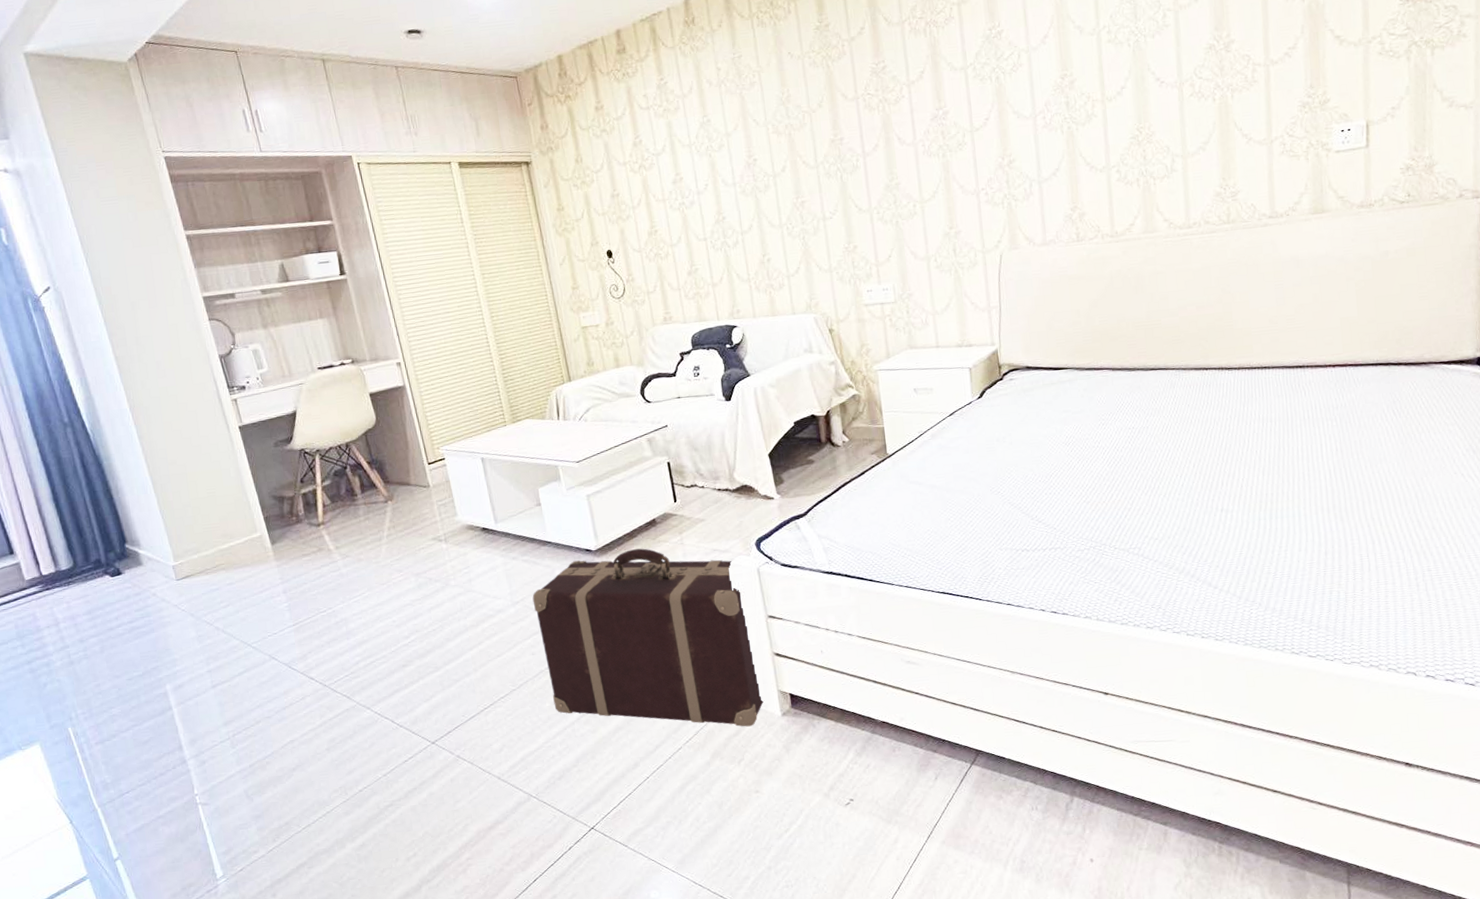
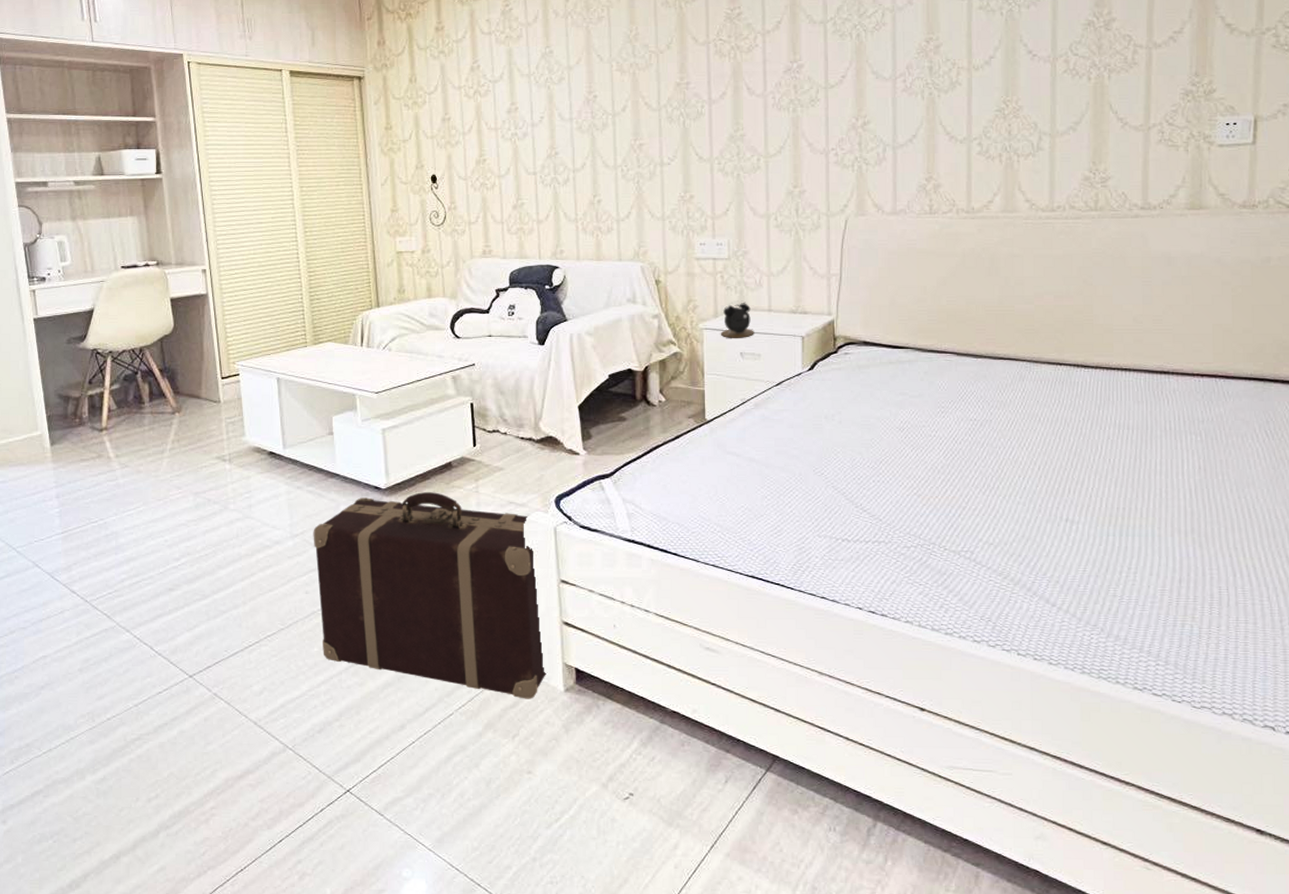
alarm clock: none [894,340,925,376] -> present [721,300,754,338]

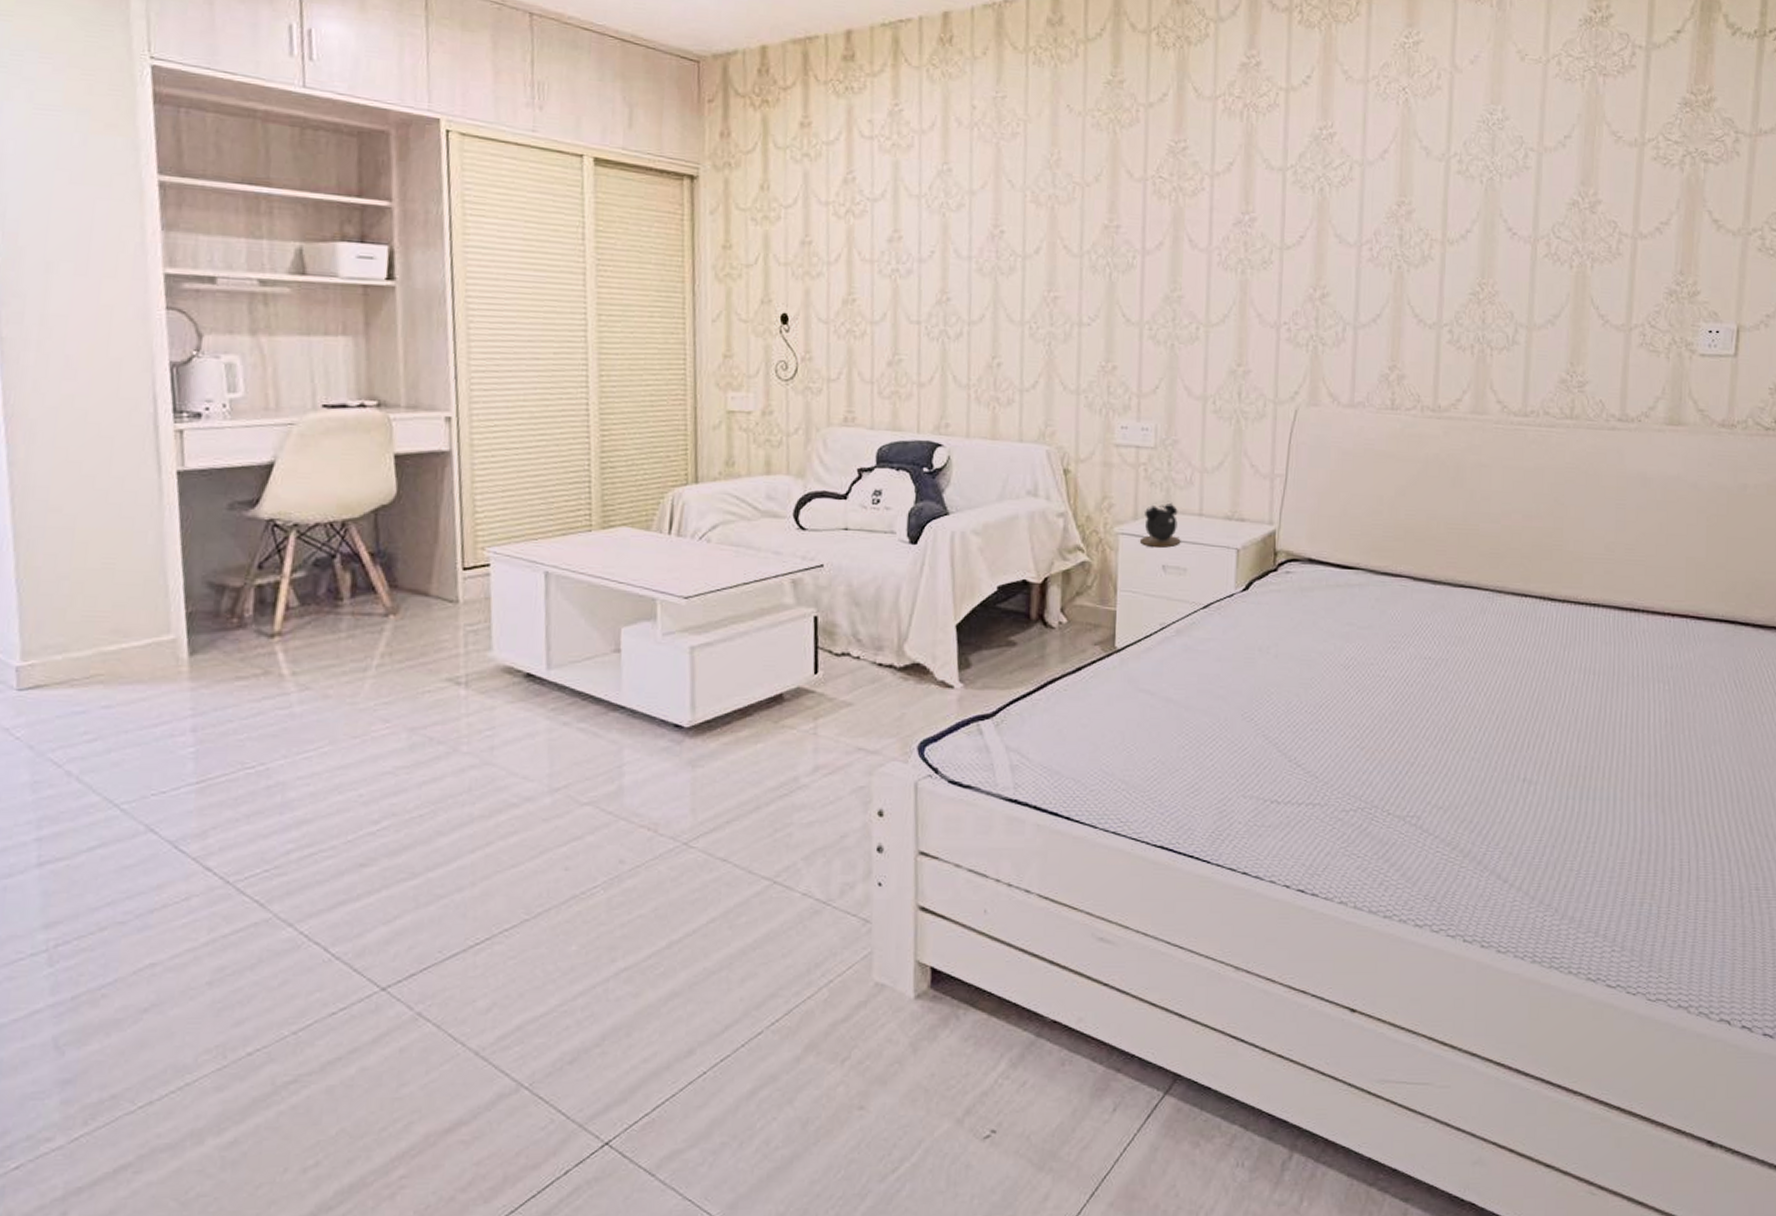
suitcase: present [313,492,548,699] -> none [581,733,894,1010]

